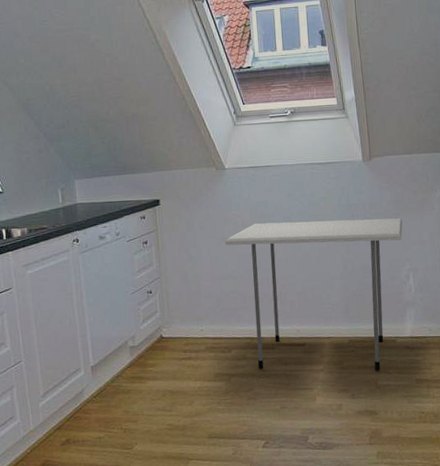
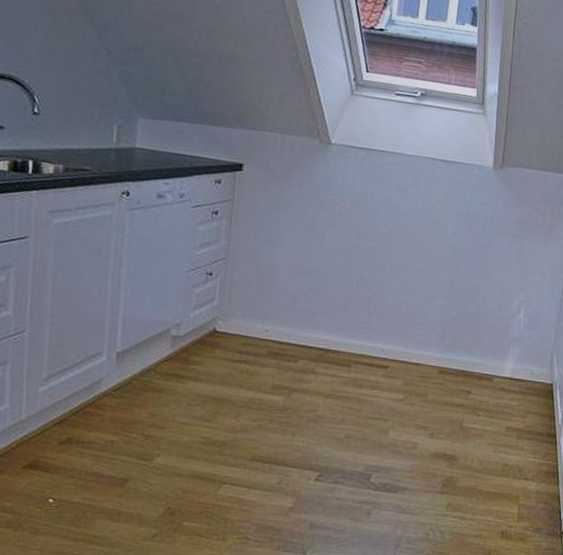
dining table: present [224,218,403,371] -> none [314,215,525,411]

